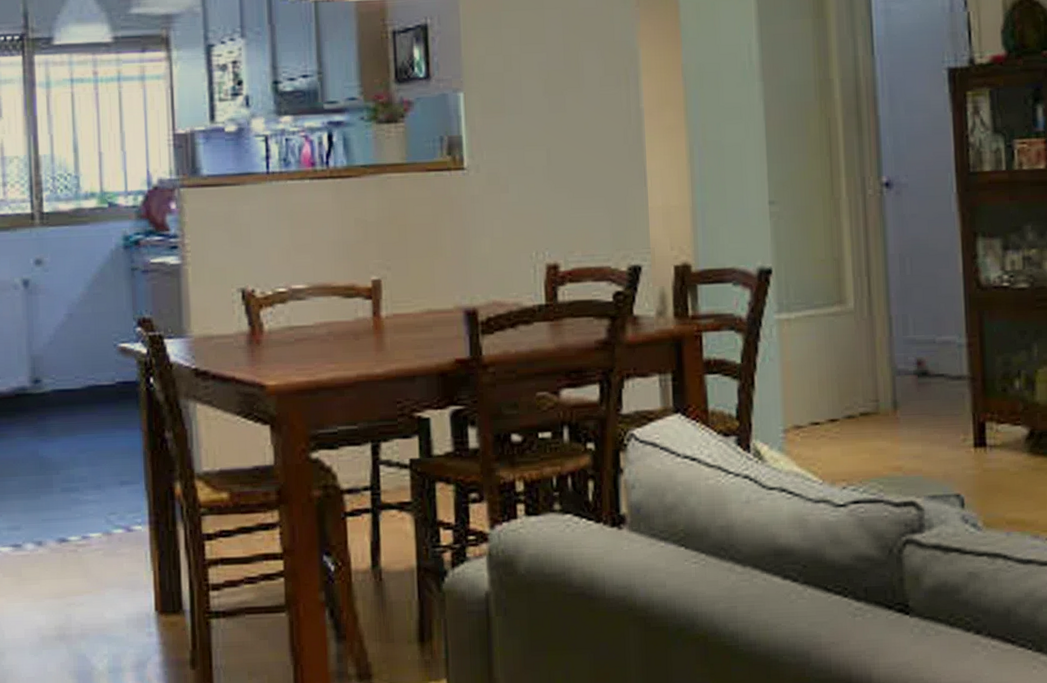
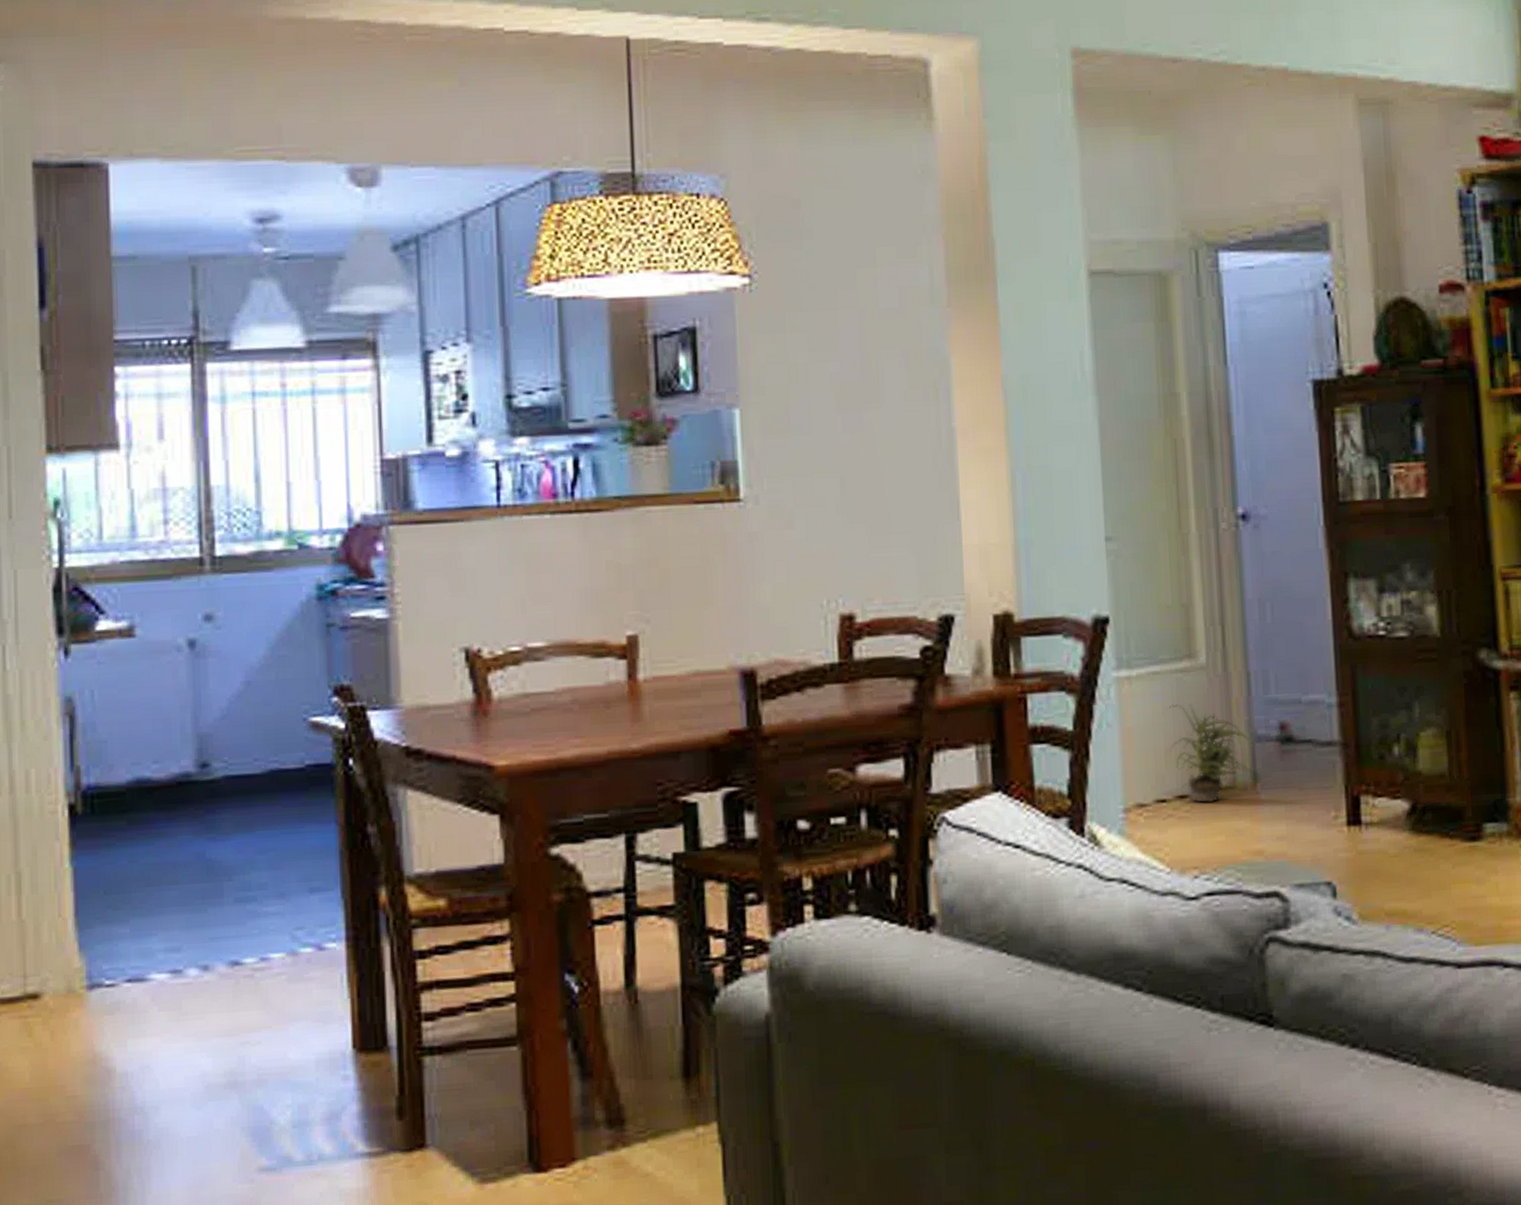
potted plant: none [822,342,894,426] -> present [1169,703,1254,803]

